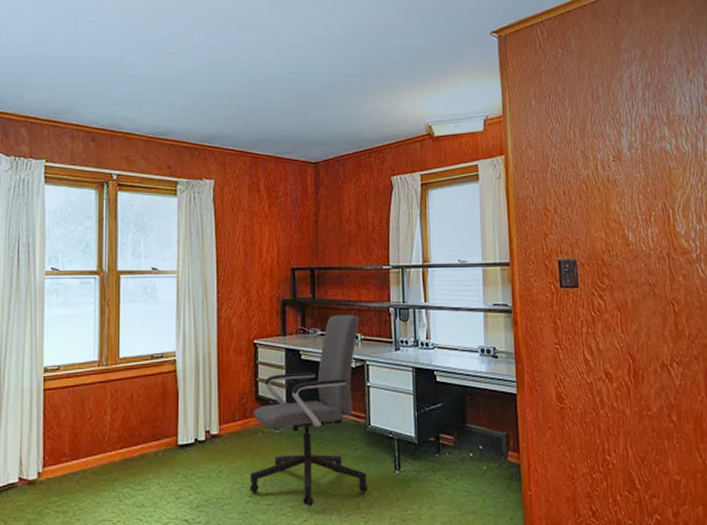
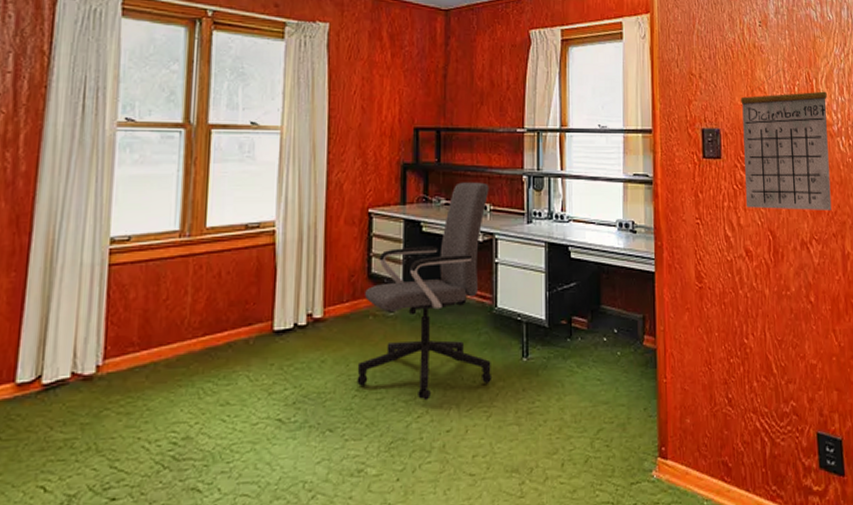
calendar: none [596,200,692,335] -> present [741,68,832,210]

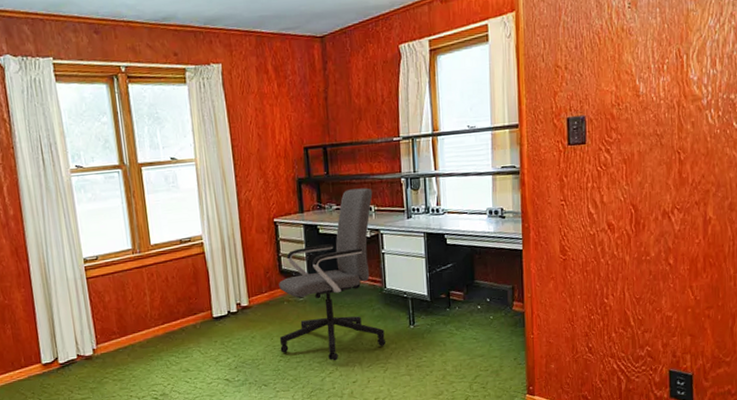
calendar: present [741,68,832,210] -> none [607,48,698,187]

